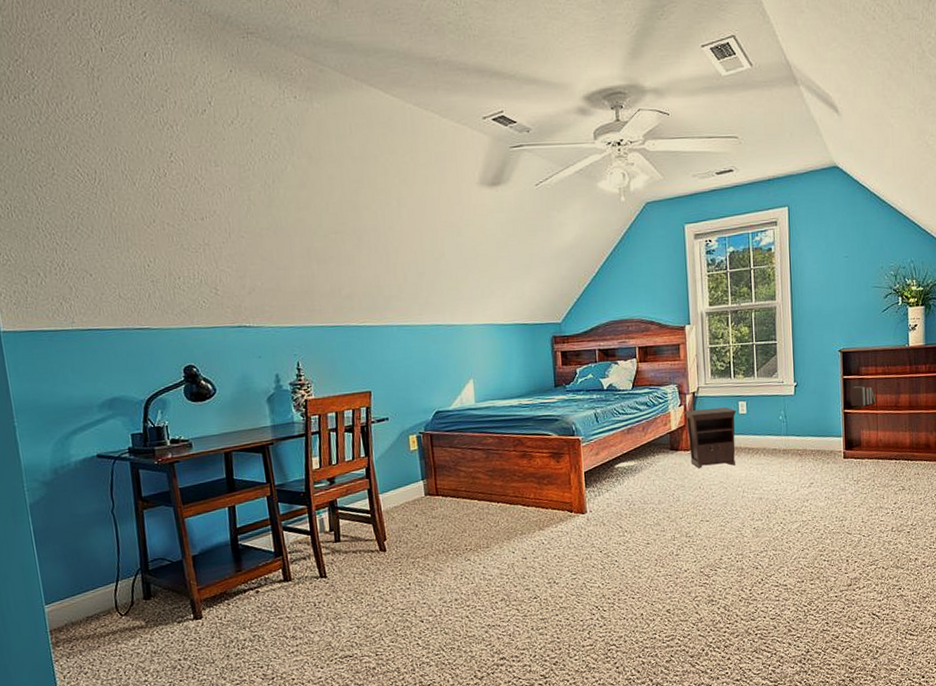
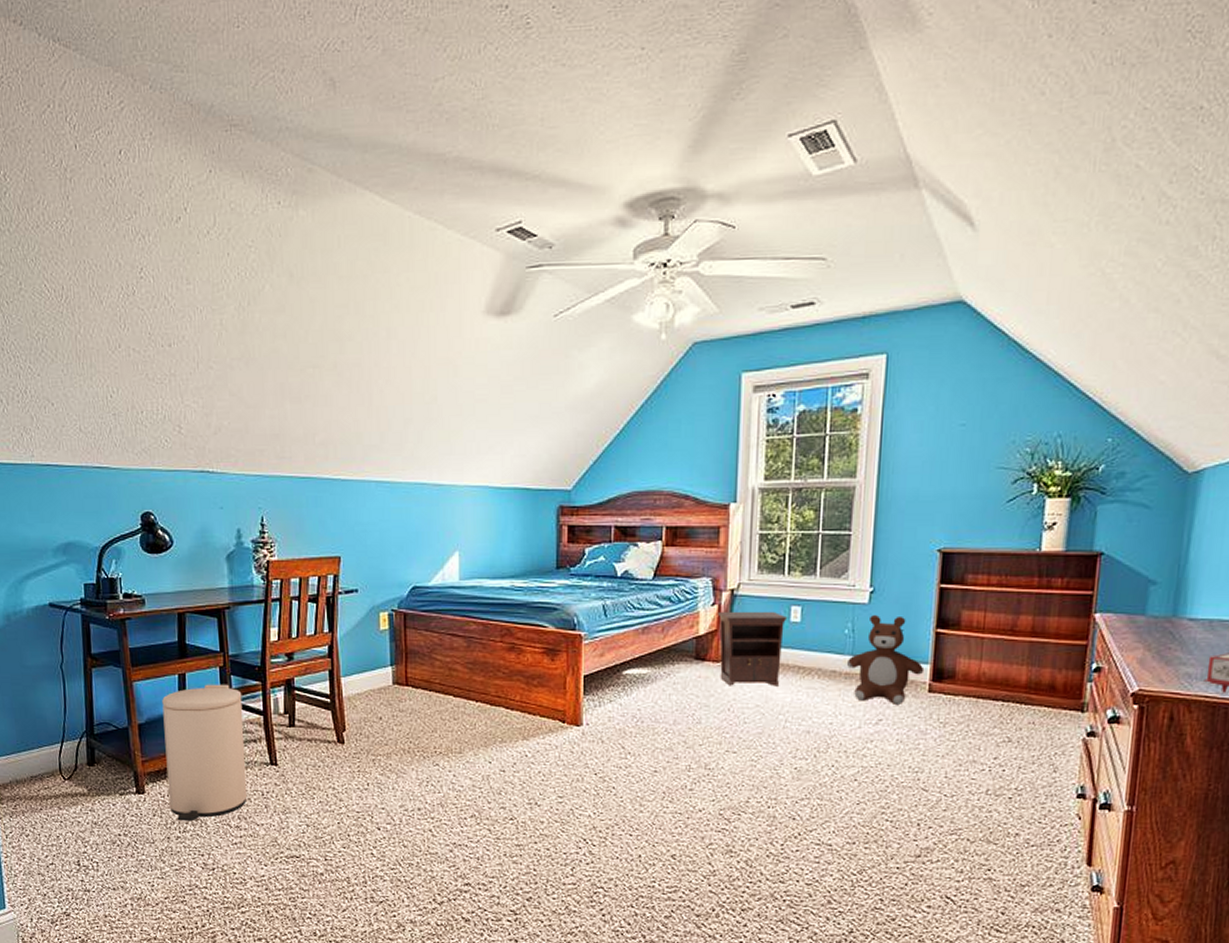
pedal bin: none [214,511,301,640] -> present [162,684,248,822]
teddy bear: none [783,402,839,470] -> present [846,614,925,704]
books: present [850,385,877,408] -> none [946,598,985,628]

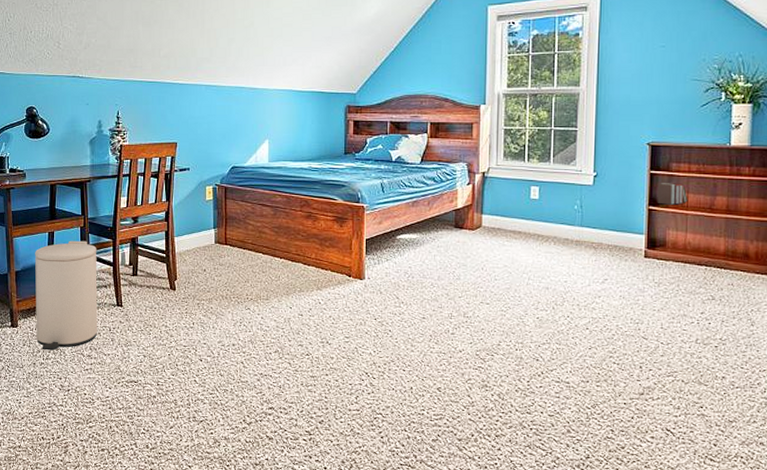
nightstand: present [717,612,788,687] -> none [472,190,528,251]
teddy bear: present [846,614,925,704] -> none [576,193,641,267]
books: none [946,598,985,628] -> present [657,182,688,206]

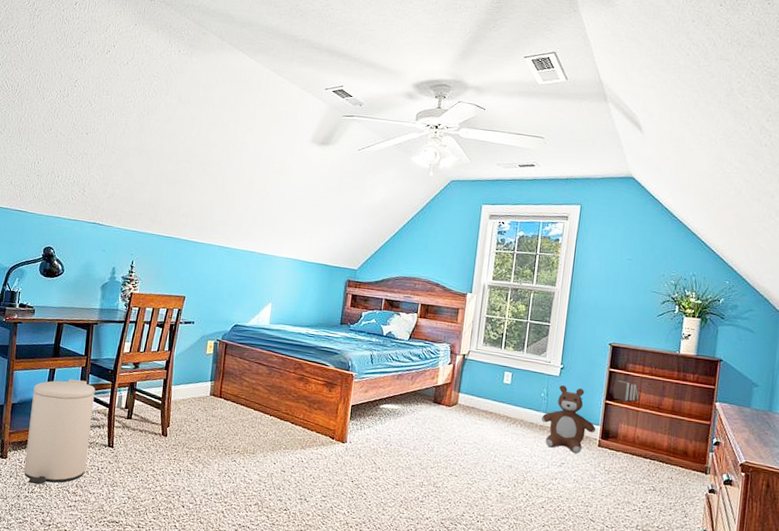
teddy bear: none [576,193,641,267] -> present [541,384,596,453]

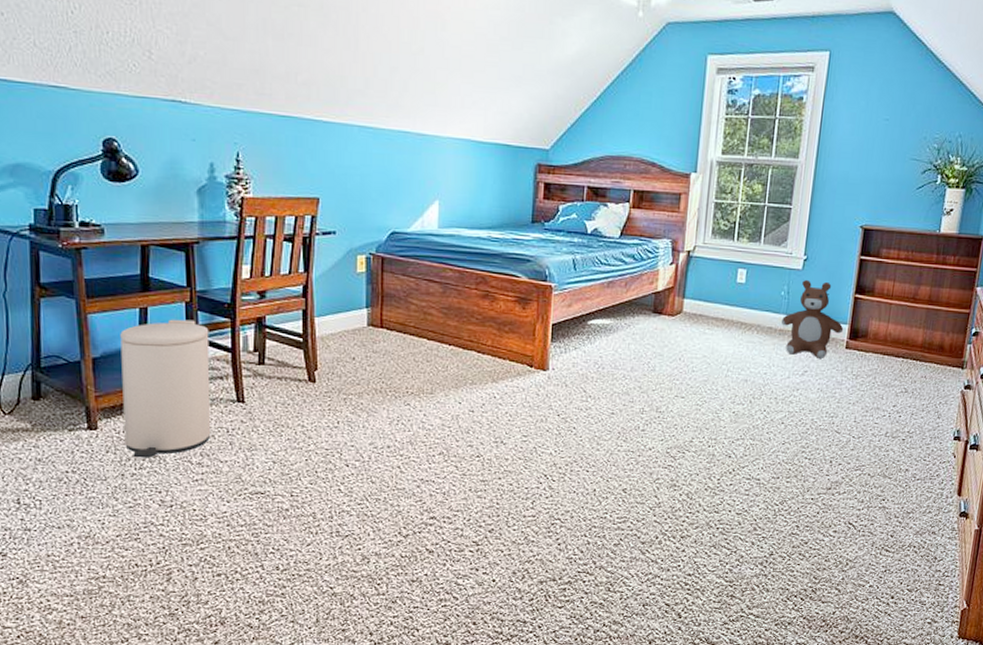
books: present [613,379,640,402] -> none [863,268,894,295]

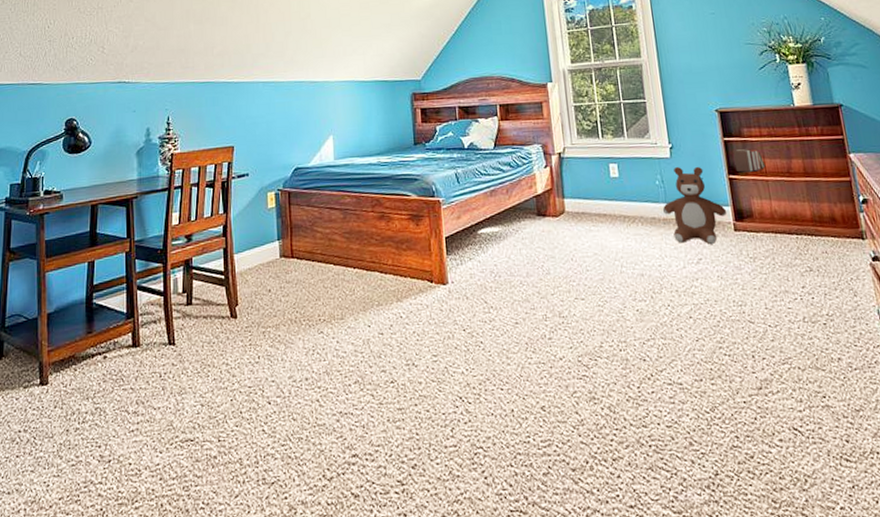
pedal bin: present [120,319,211,458] -> none [71,268,146,412]
books: none [863,268,894,295] -> present [732,148,766,173]

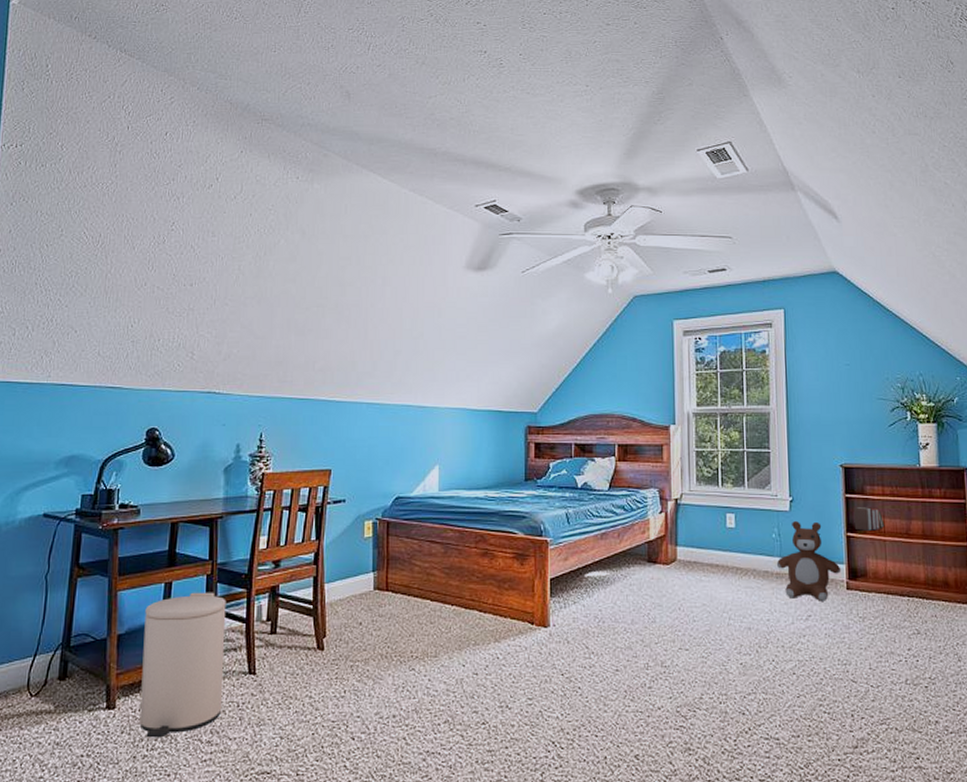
pedal bin: none [71,268,146,412] -> present [139,592,227,738]

